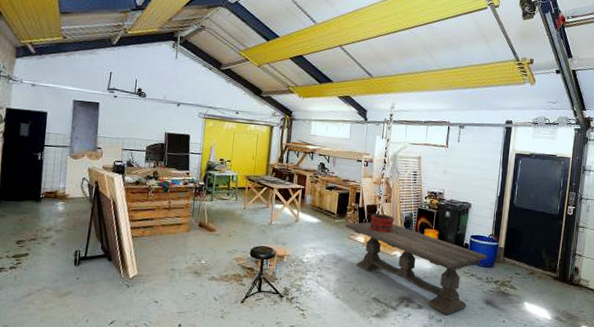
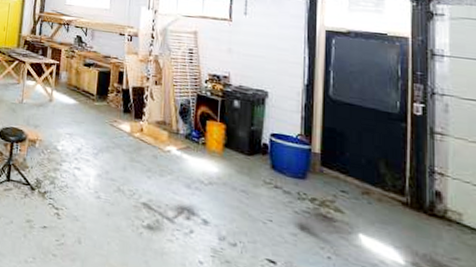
dining table: present [345,222,488,315] -> none [106,107,297,238]
bucket: present [369,213,394,234] -> none [136,97,167,123]

